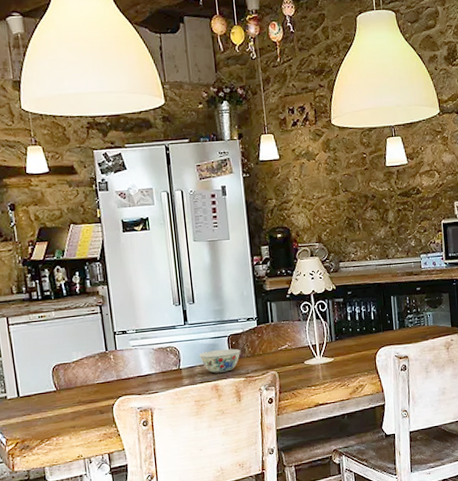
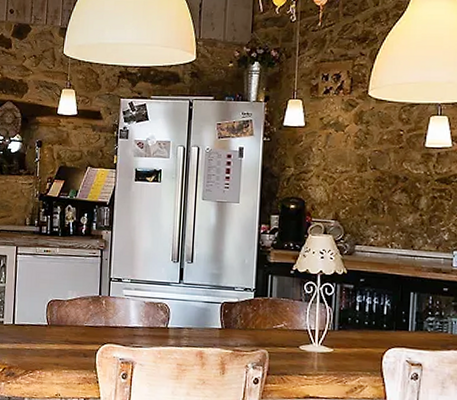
bowl: present [198,348,241,373] -> none [188,315,233,341]

